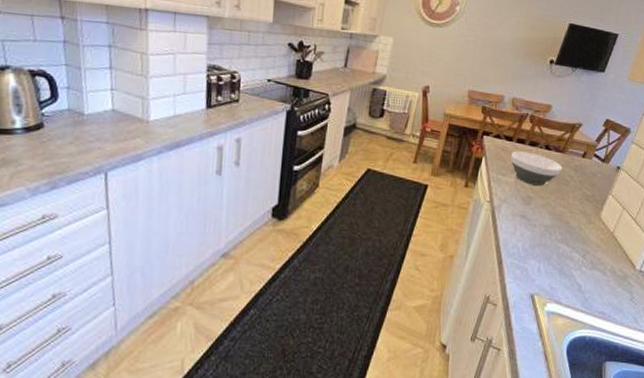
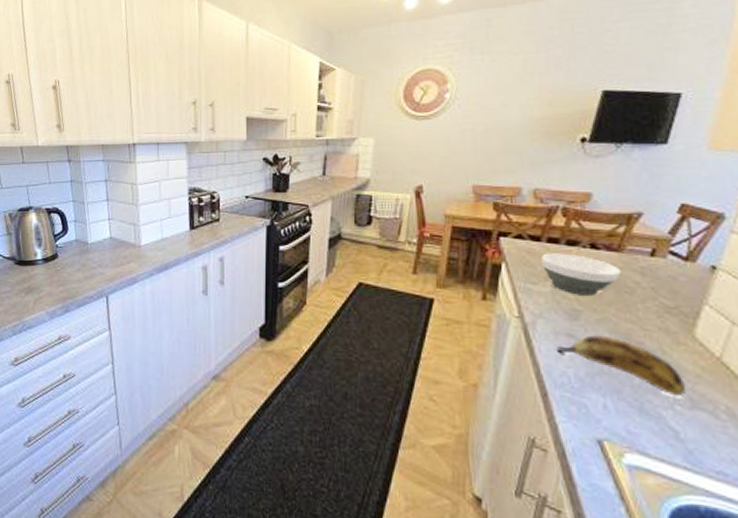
banana: none [512,216,590,261] -> present [555,335,685,397]

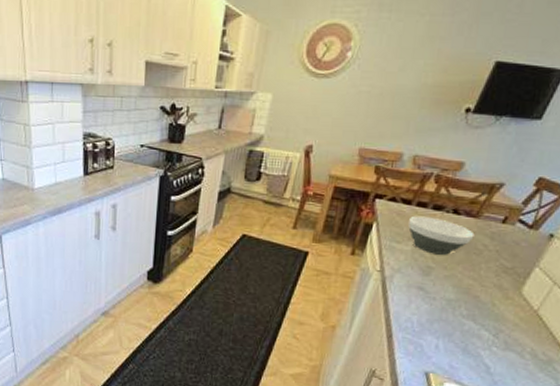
banana: present [555,335,685,397] -> none [406,288,504,340]

